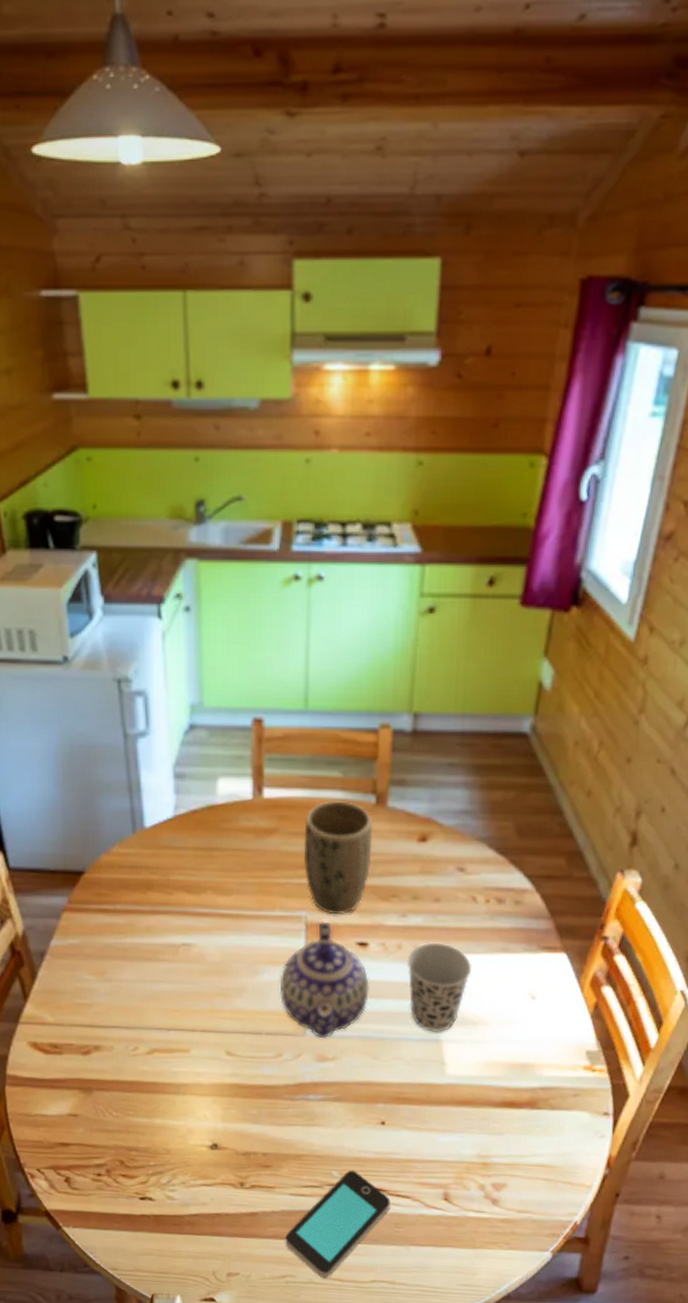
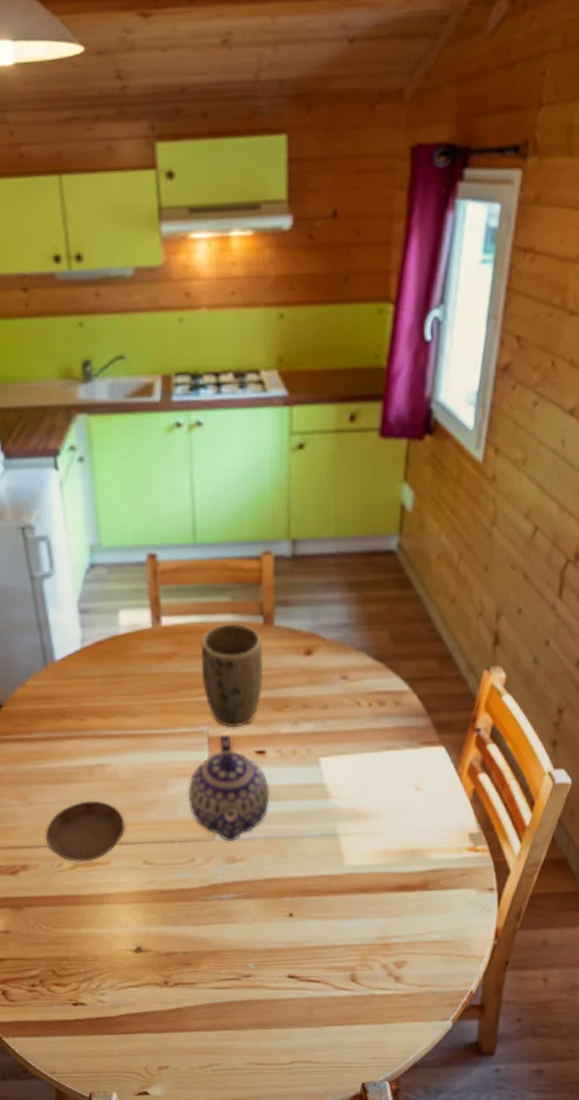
saucer: none [122,982,209,1047] -> present [45,801,125,862]
smartphone: present [285,1170,391,1279] -> none [209,961,303,1064]
cup: present [407,943,472,1032] -> none [302,745,361,827]

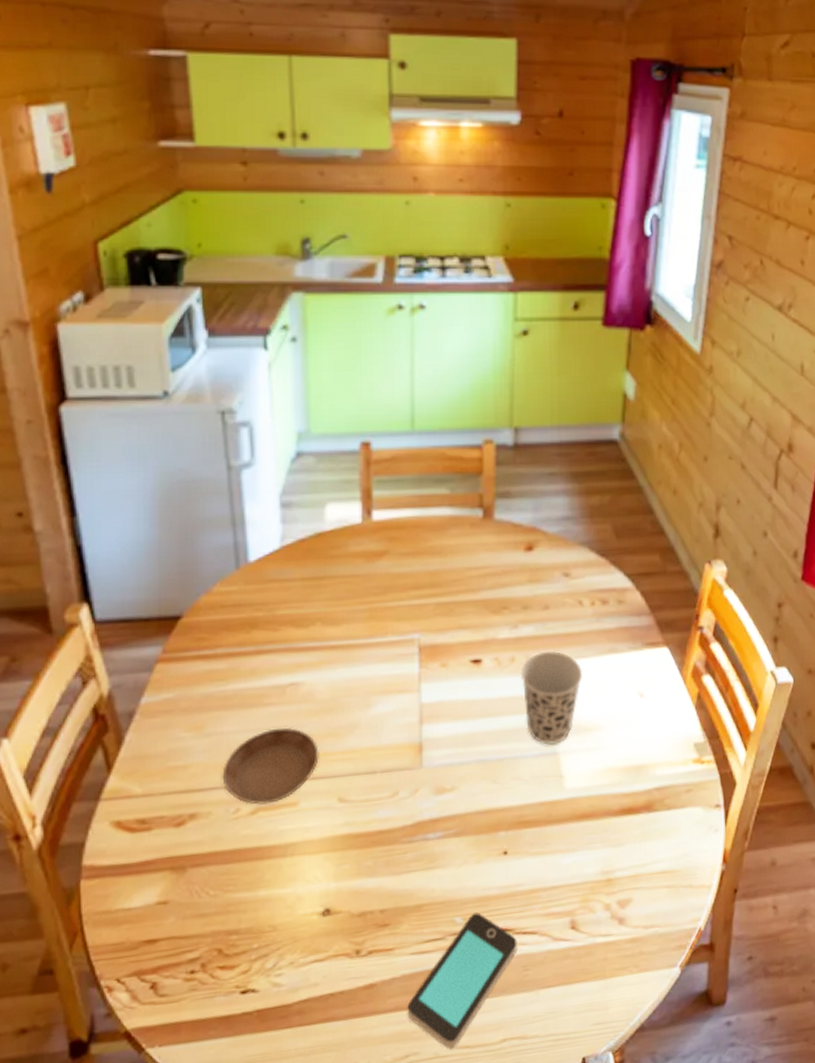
teapot: present [187,734,270,842] -> none [393,642,485,769]
plant pot: present [201,623,264,727] -> none [414,517,482,633]
smartphone: none [209,961,303,1064] -> present [407,912,517,1049]
cup: none [302,745,361,827] -> present [520,650,583,745]

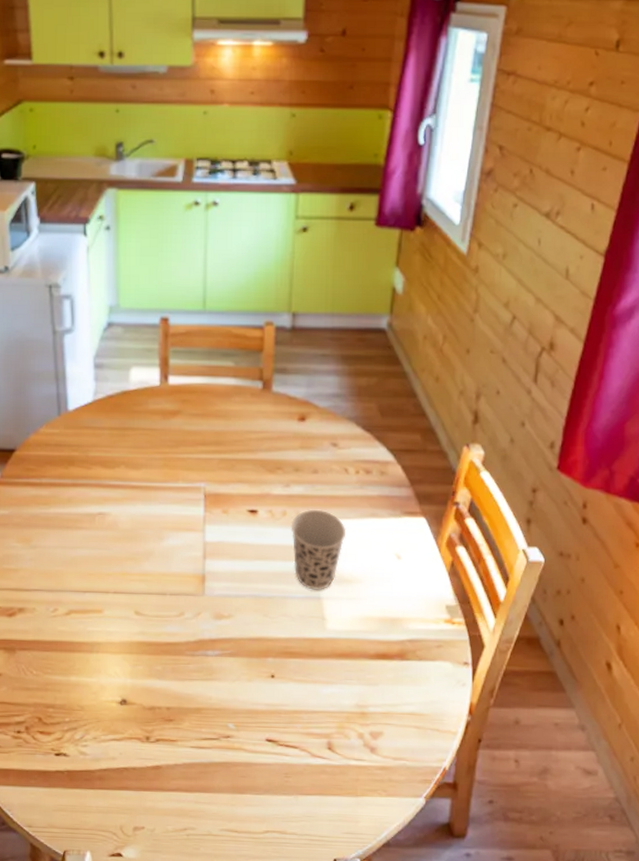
saucer: present [222,727,319,805] -> none [44,548,121,608]
smartphone: present [407,912,517,1049] -> none [186,722,281,831]

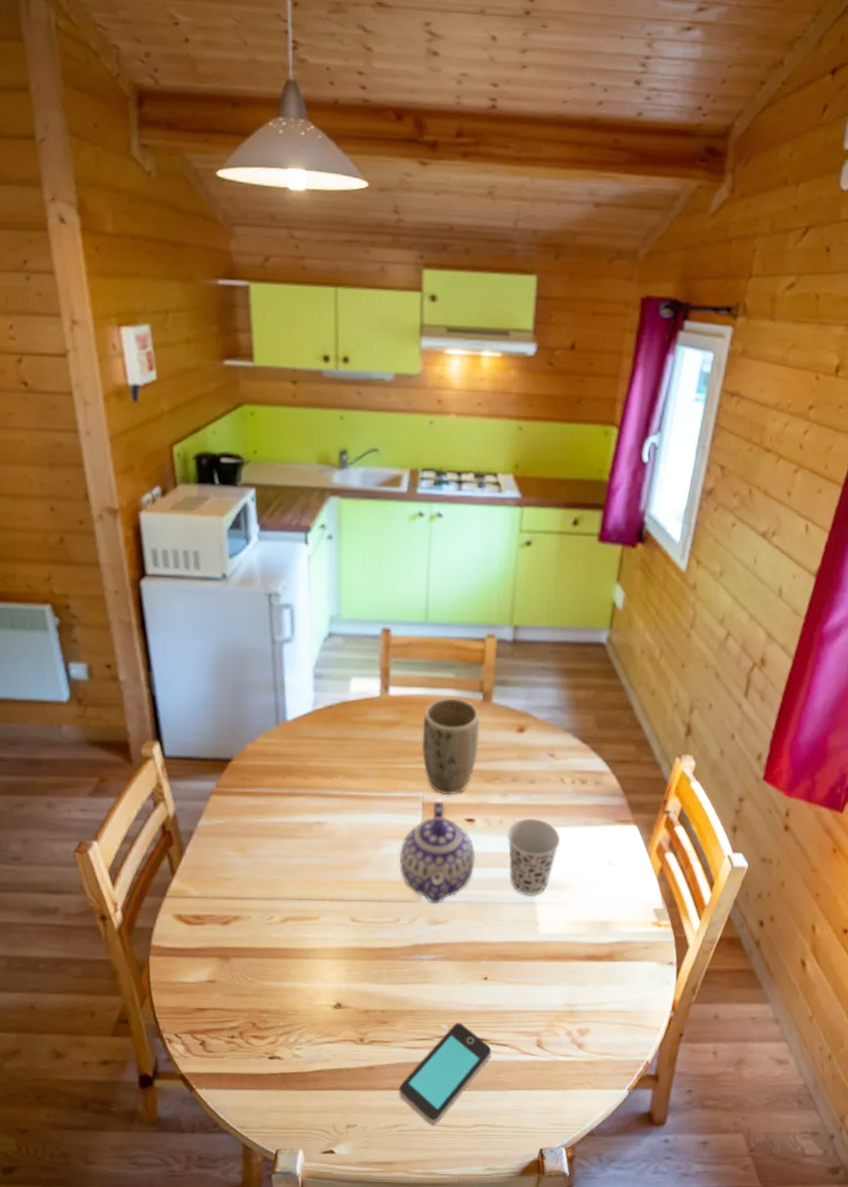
teapot: none [182,491,259,598] -> present [399,800,476,904]
smartphone: none [186,722,281,831] -> present [399,1023,492,1126]
plant pot: none [202,386,260,485] -> present [421,698,480,794]

